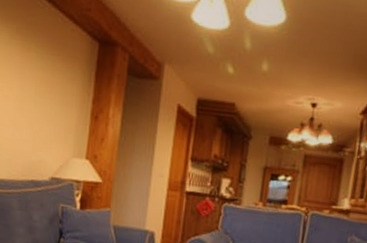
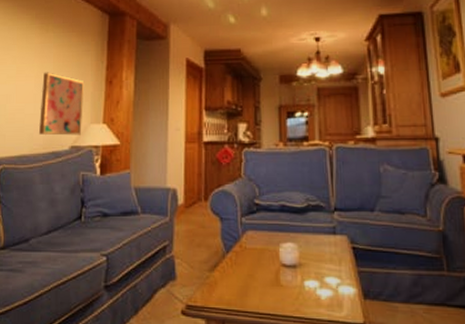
wall art: none [18,95,69,168] -> present [39,72,85,136]

